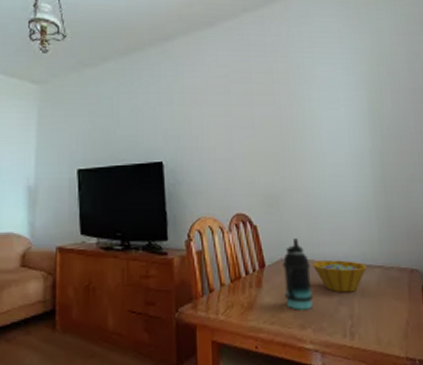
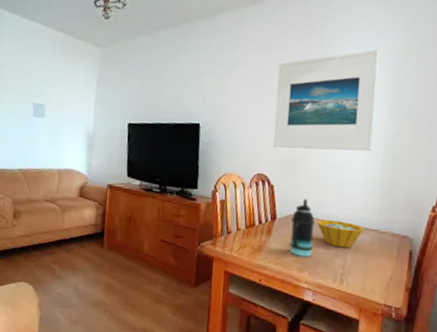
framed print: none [244,65,360,182] -> present [274,49,380,152]

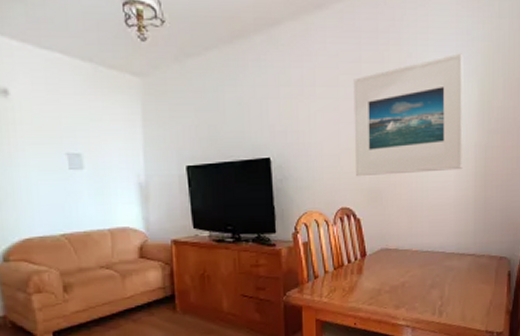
bottle: present [289,199,315,257] -> none [382,230,409,293]
bowl: present [317,219,365,248] -> none [410,249,461,278]

